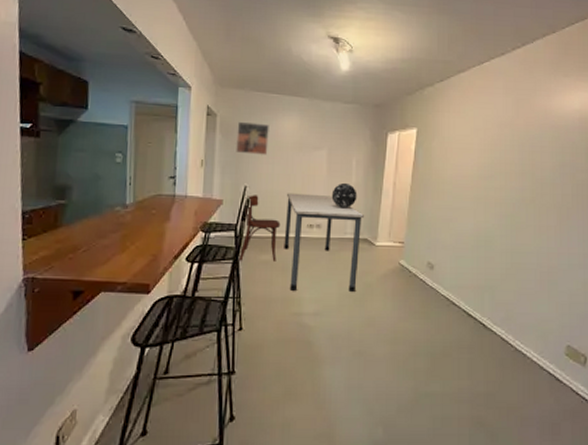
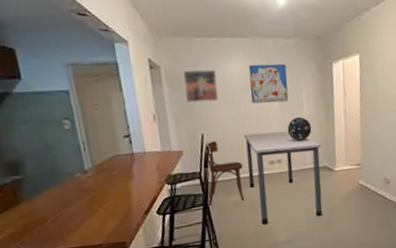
wall art: none [299,124,340,166] -> present [248,63,289,104]

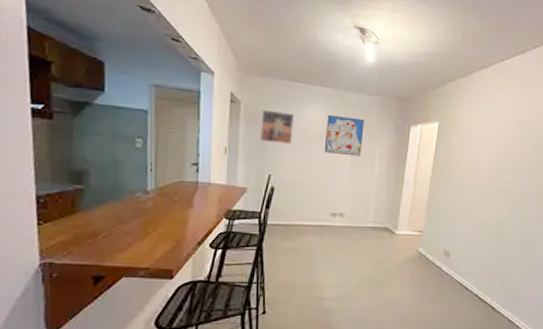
dining chair: present [204,141,245,206] -> none [263,183,304,249]
dining table: present [244,131,322,225] -> none [307,182,385,279]
decorative globe: present [287,116,312,142] -> none [354,173,380,198]

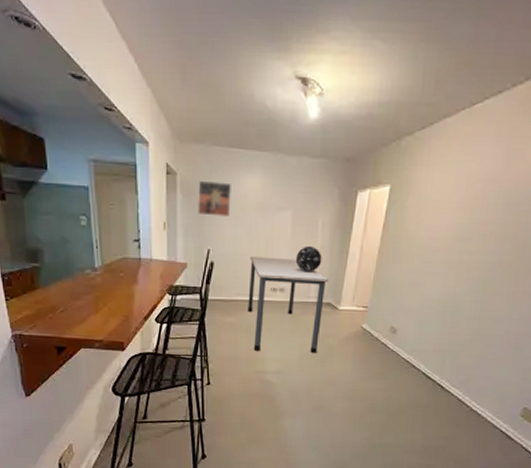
dining table: none [307,182,385,279] -> present [248,256,328,354]
wall art: present [324,114,364,157] -> none [263,182,306,228]
decorative globe: none [354,173,380,198] -> present [295,245,322,272]

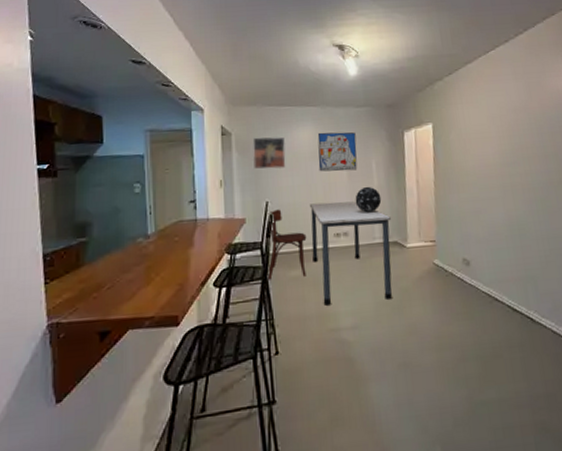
dining chair: none [205,258,244,324] -> present [268,209,307,280]
wall art: none [263,182,306,228] -> present [317,132,358,172]

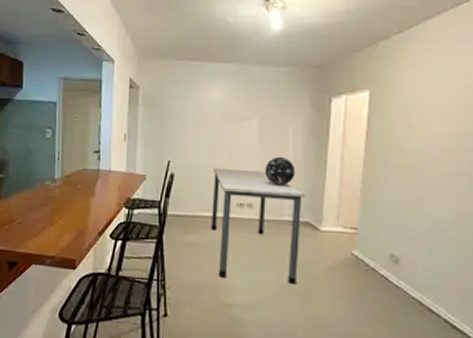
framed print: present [252,136,286,169] -> none [159,92,193,127]
dining chair: present [268,209,307,280] -> none [163,170,207,244]
wall art: present [317,132,358,172] -> none [227,92,273,137]

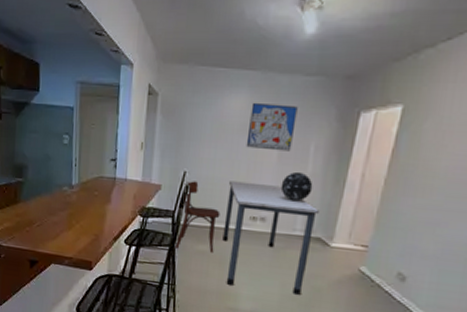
dining chair: none [163,170,207,244] -> present [176,181,221,253]
wall art: none [227,92,273,137] -> present [246,102,298,152]

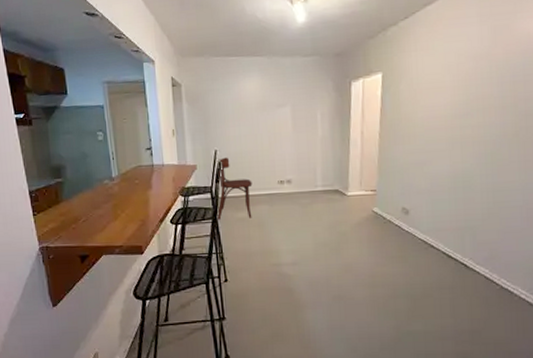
dining table: present [222,181,319,296] -> none [256,151,333,244]
wall art: present [246,102,298,152] -> none [263,82,303,122]
decorative globe: present [280,171,313,202] -> none [299,136,325,163]

